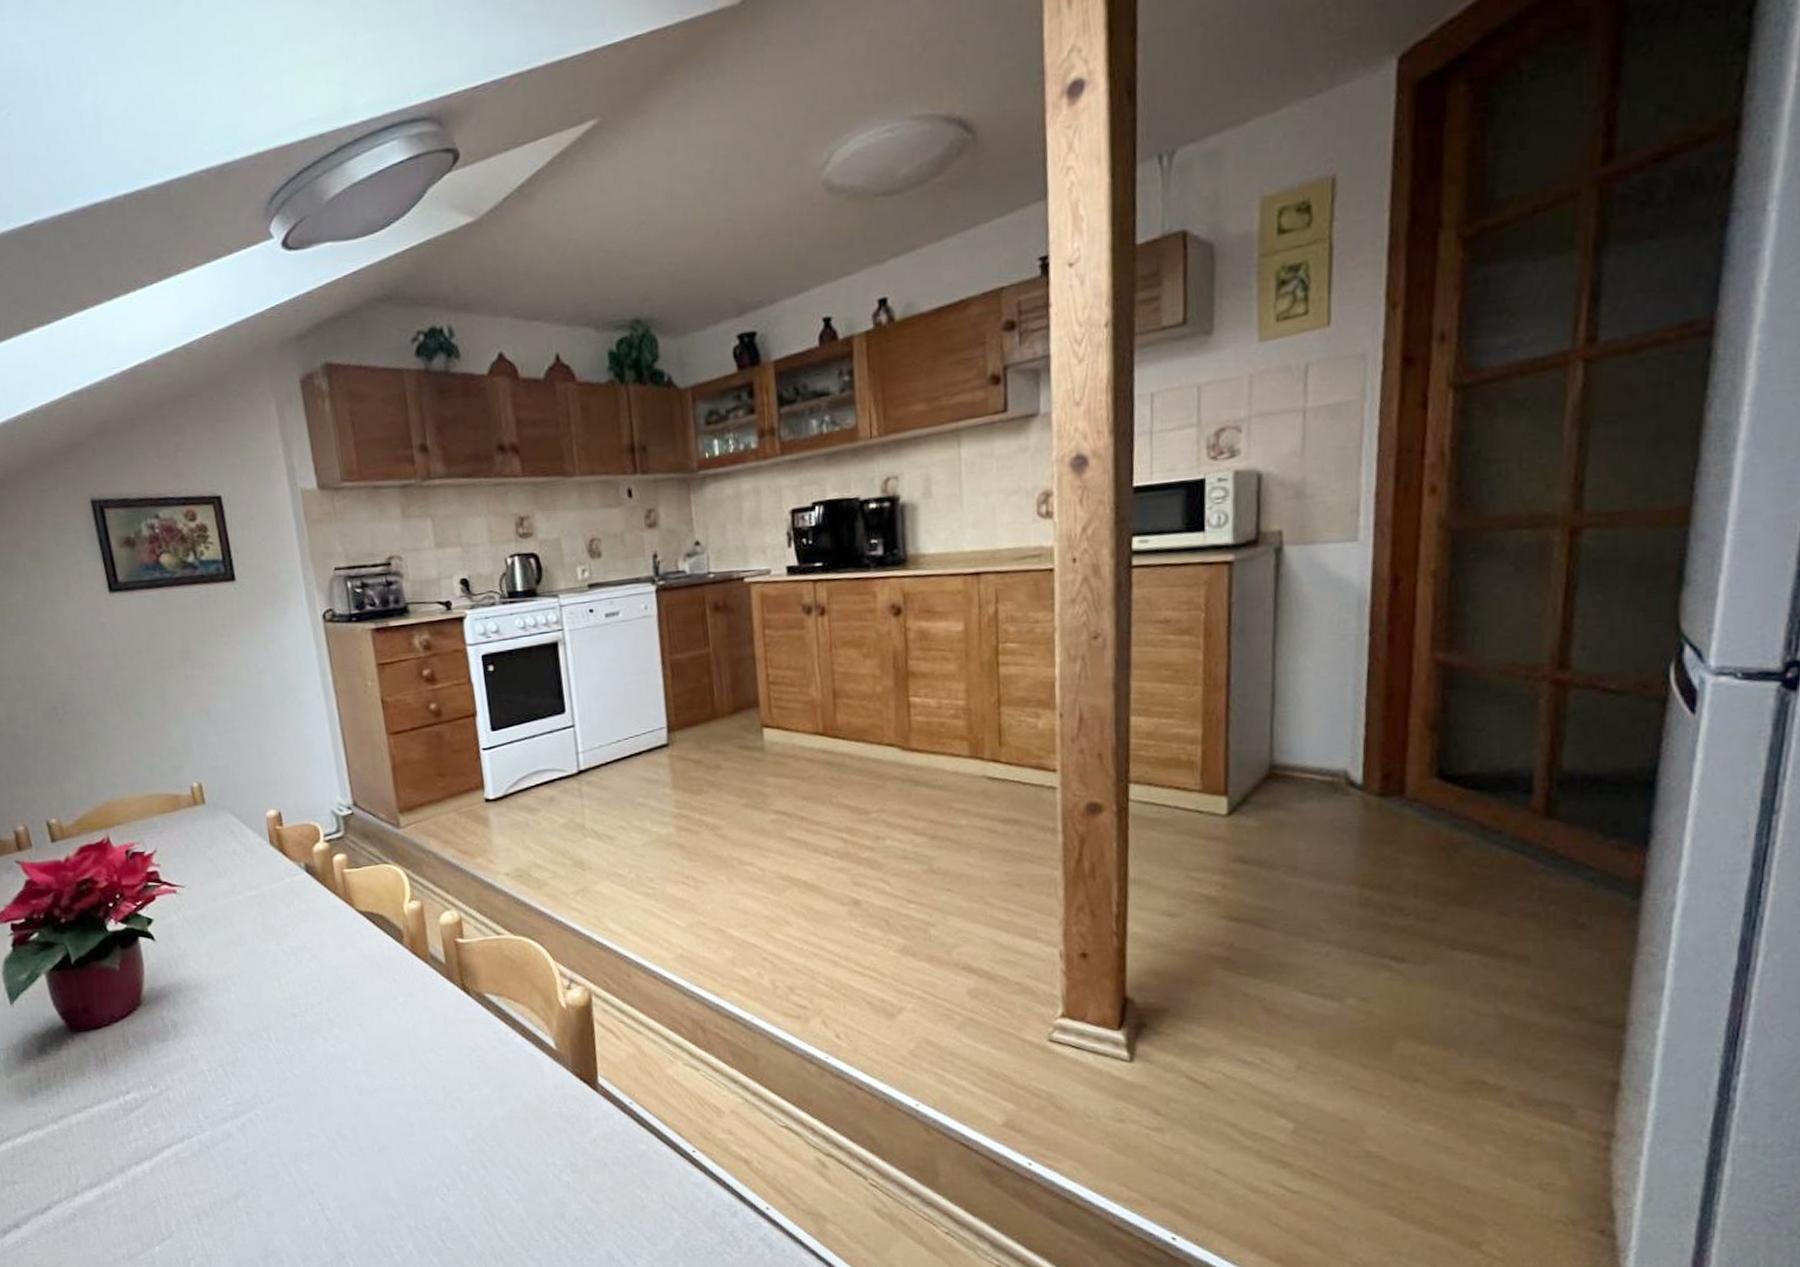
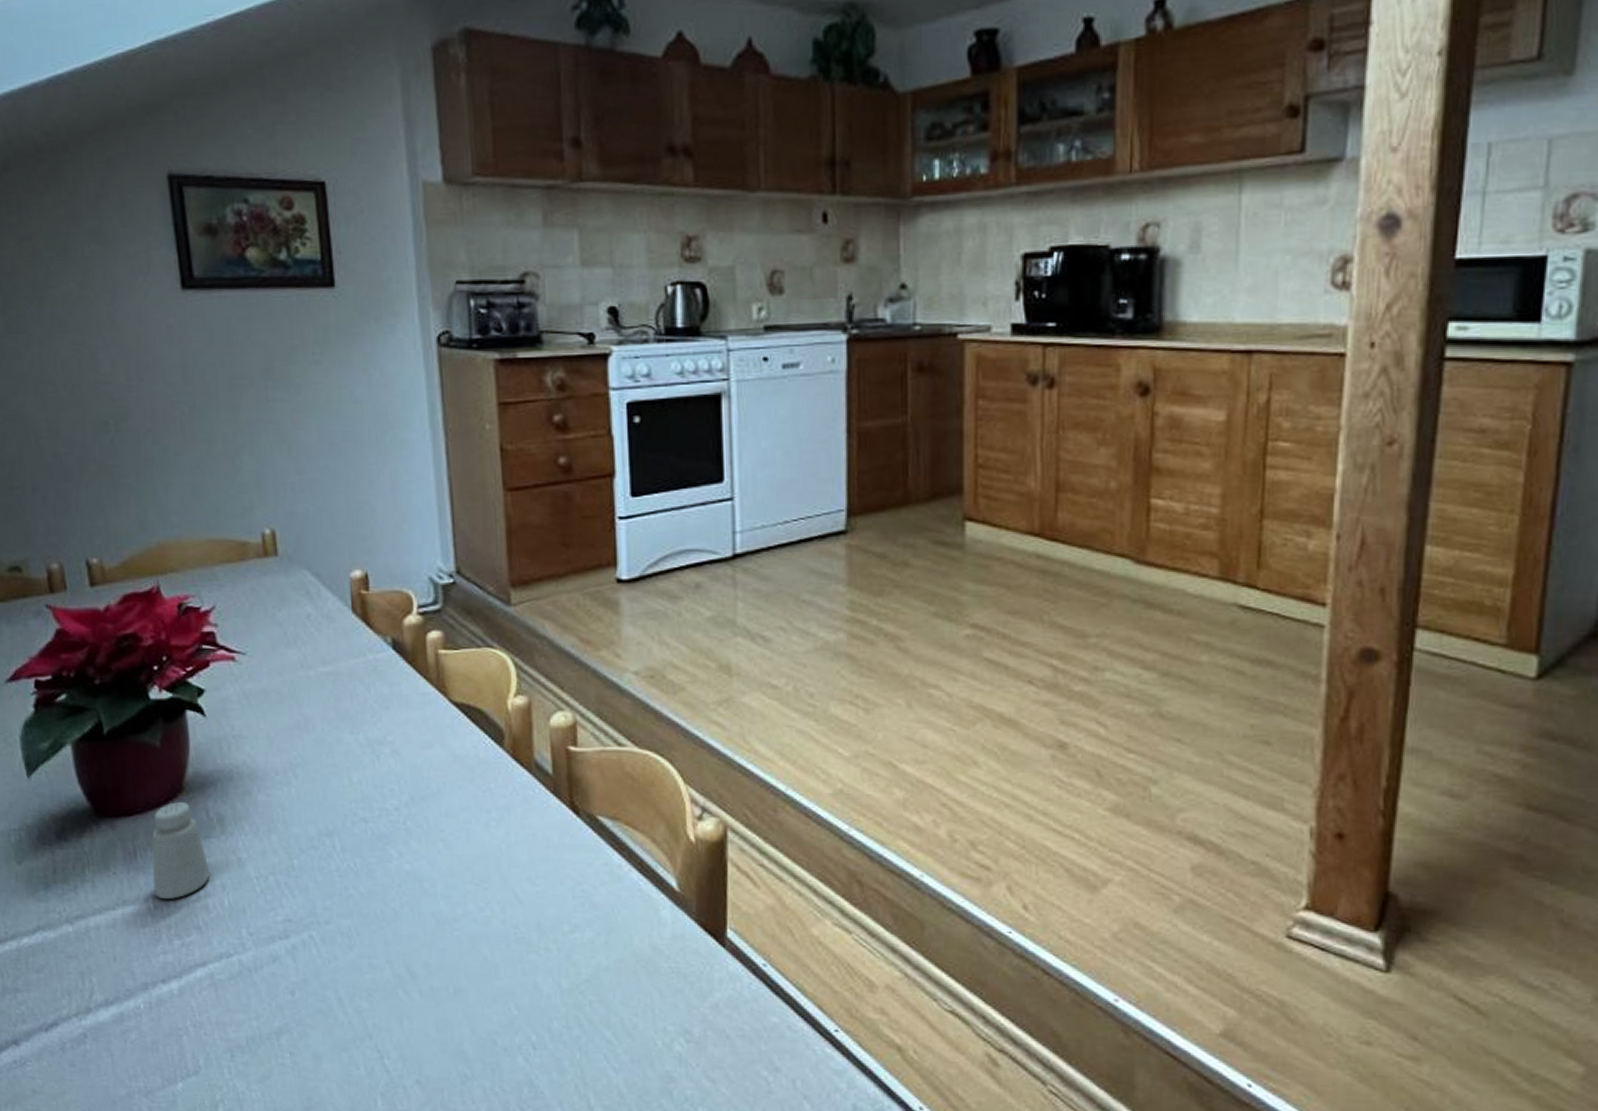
saltshaker: none [117,1014,170,1095] -> present [151,802,211,899]

